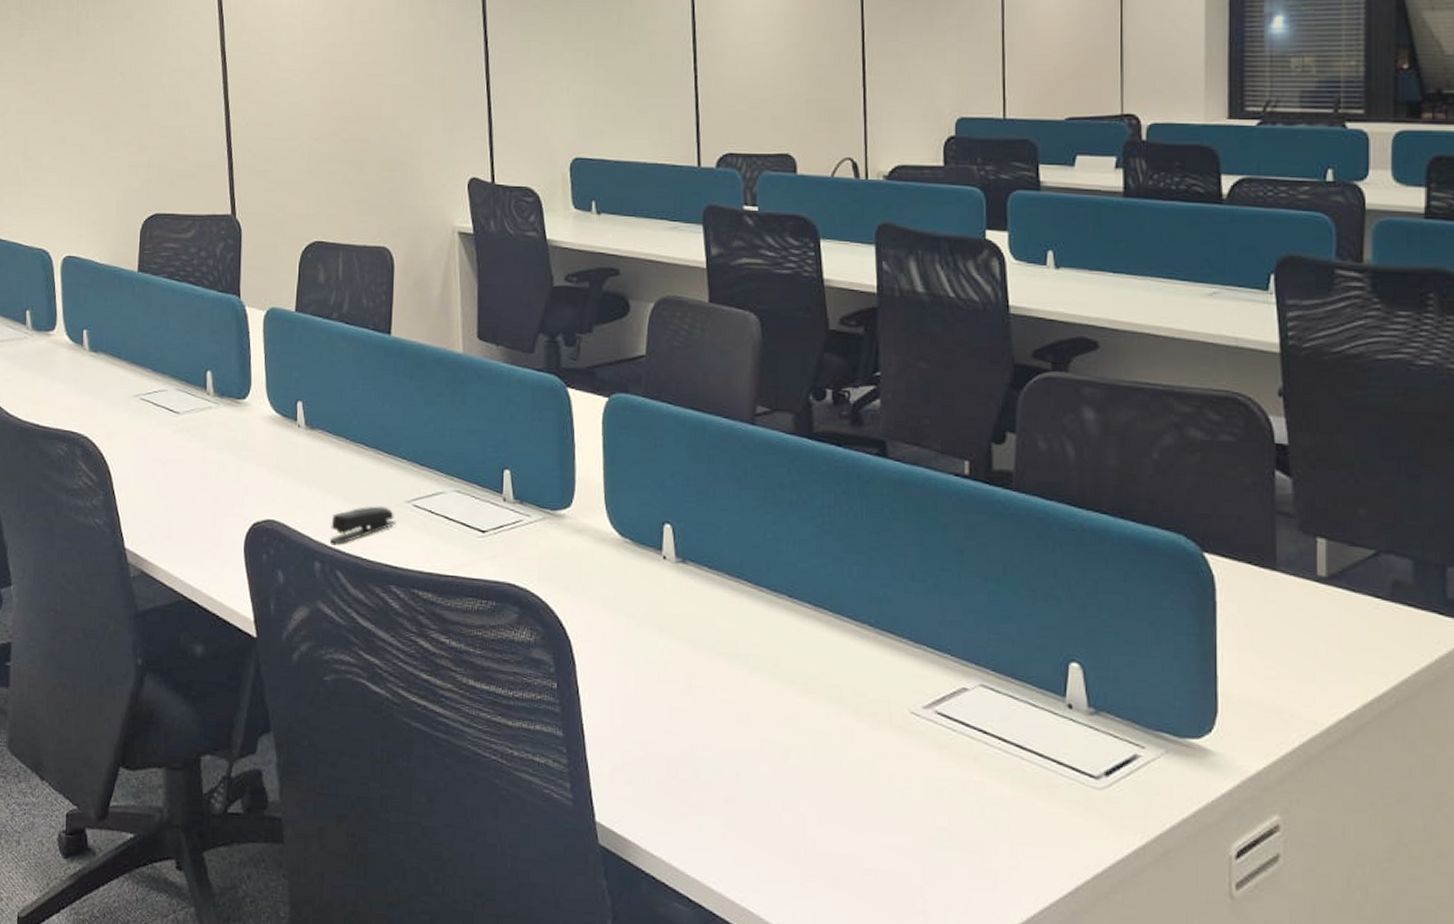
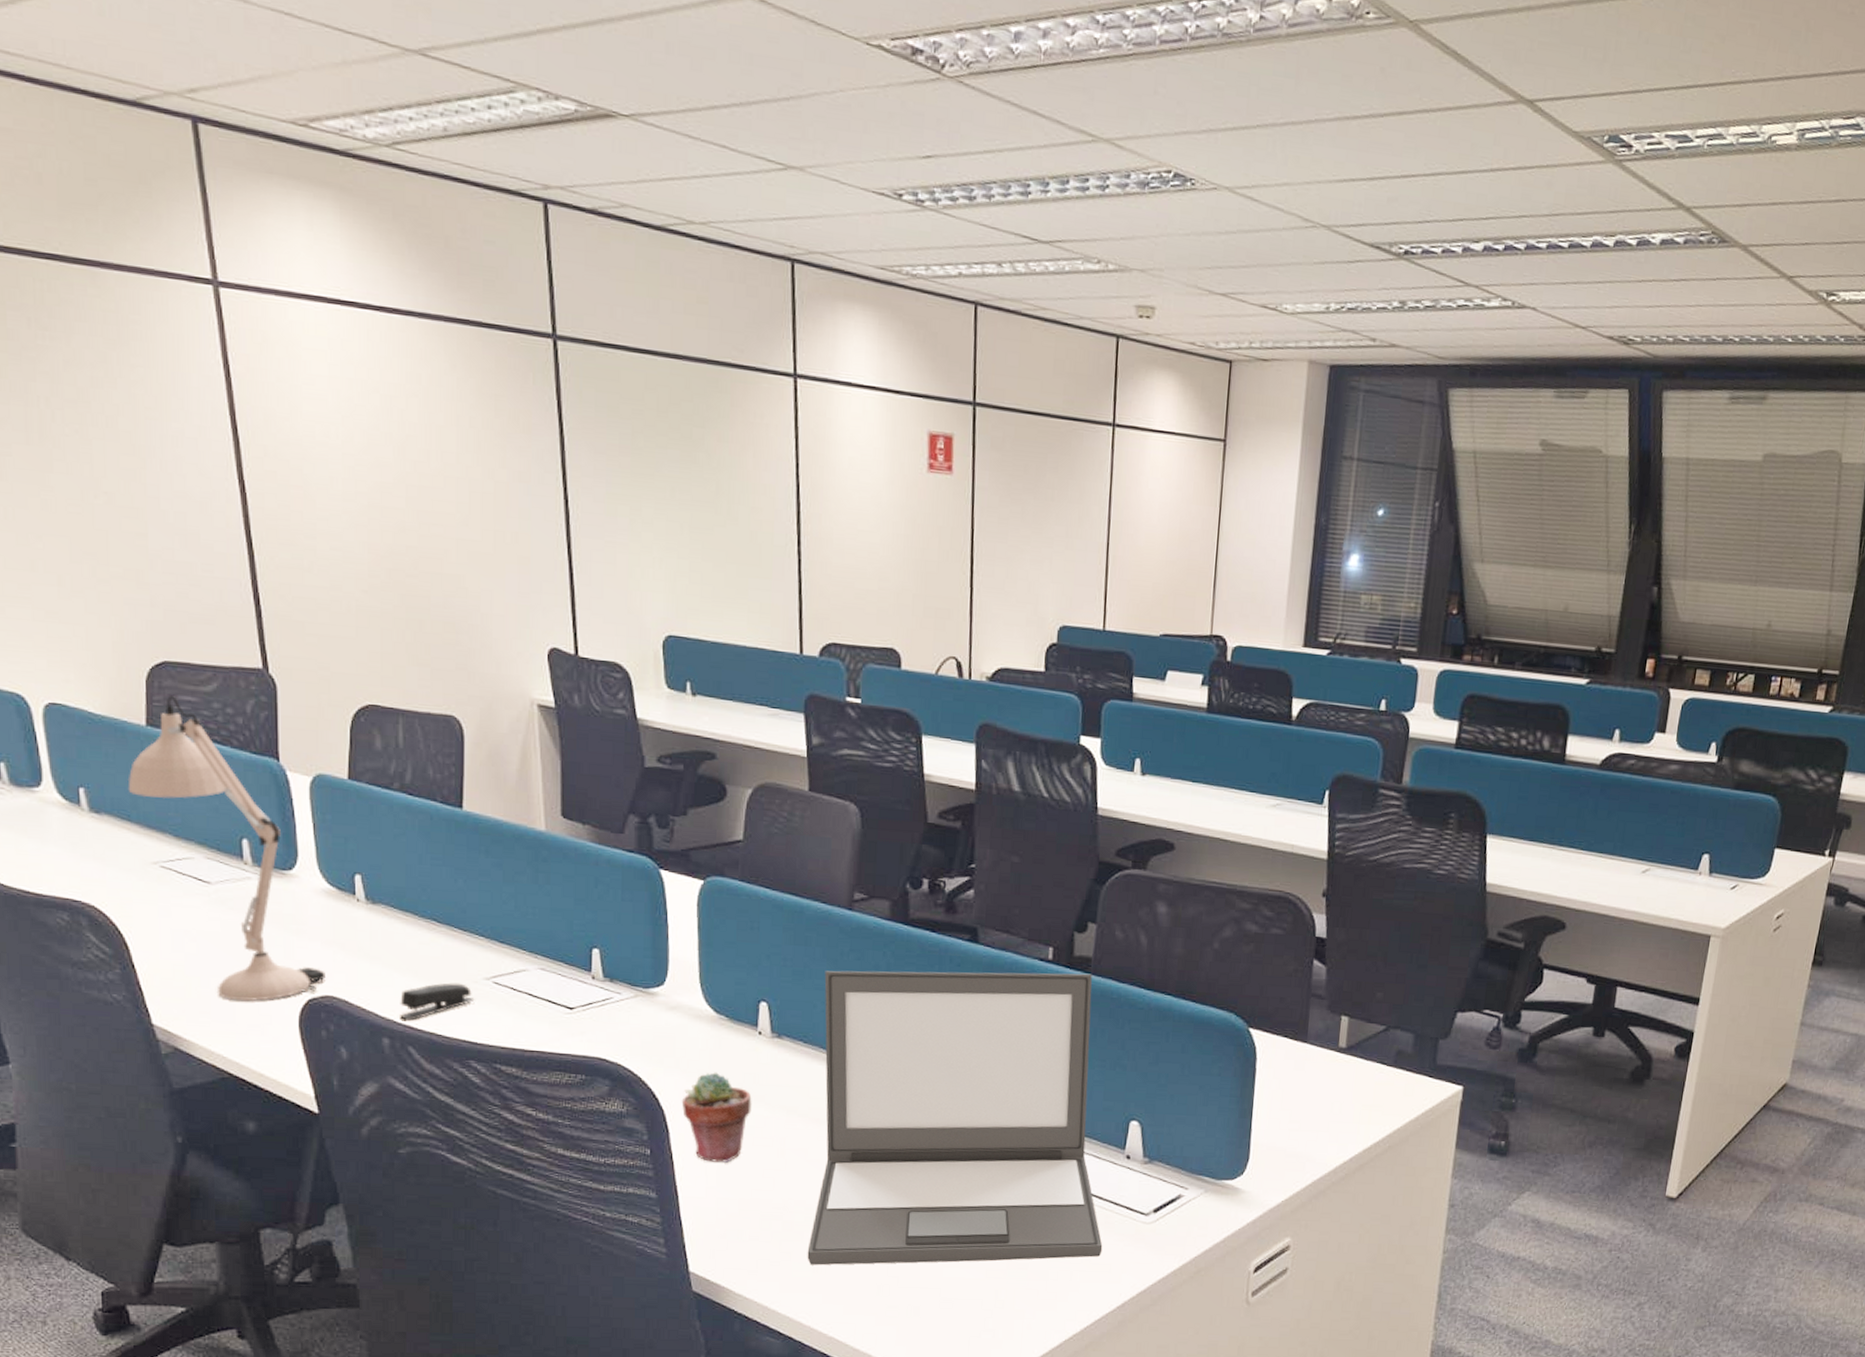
desk lamp: none [120,244,269,526] -> present [127,695,325,1001]
potted succulent: none [587,599,657,700] -> present [681,1072,752,1163]
laptop: none [716,489,1047,828] -> present [807,970,1103,1266]

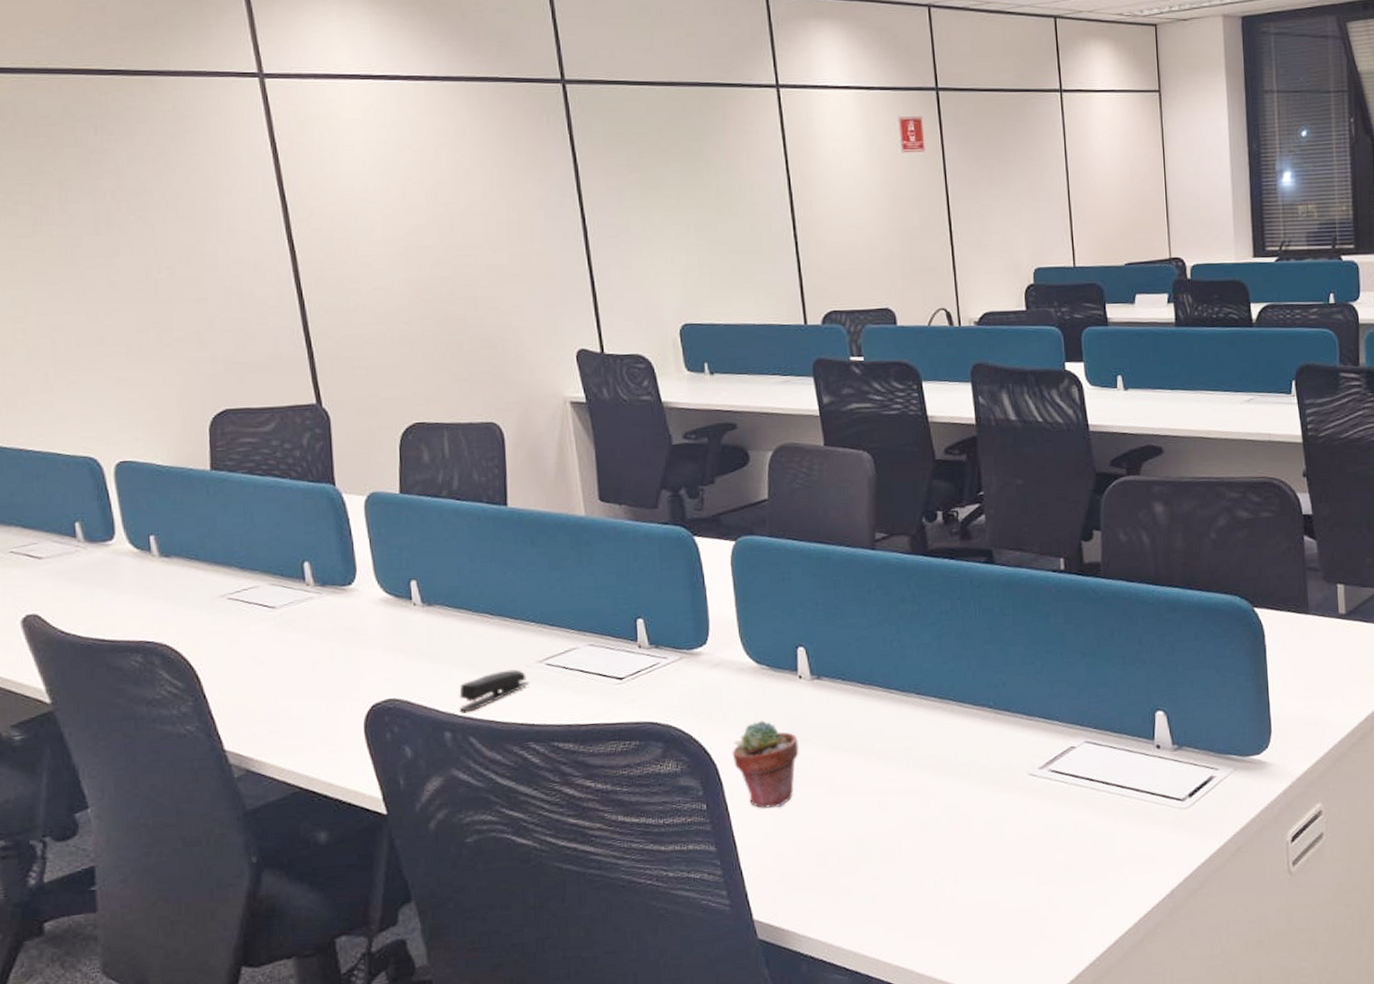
desk lamp: present [127,695,325,1001] -> none [195,440,388,717]
laptop: present [807,970,1103,1266] -> none [855,577,1146,896]

